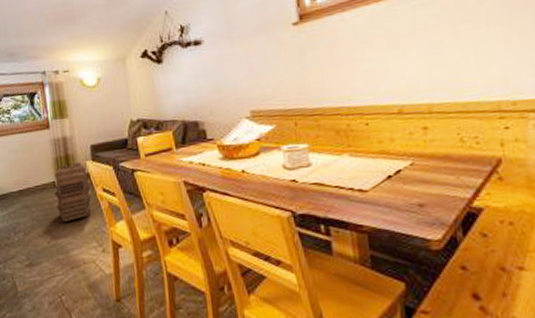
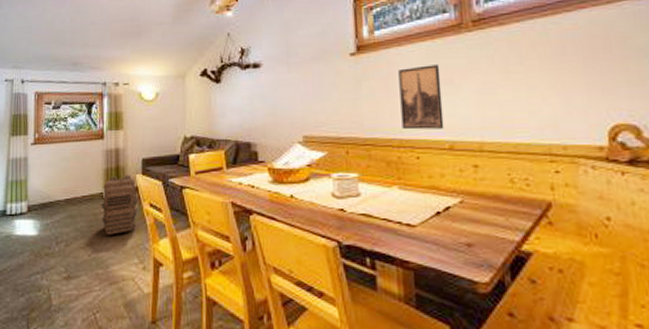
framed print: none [343,28,393,97] -> present [398,64,444,130]

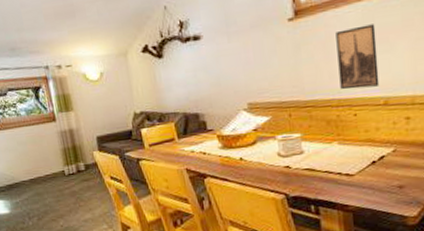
backpack: present [101,175,138,235] -> none [63,152,100,207]

